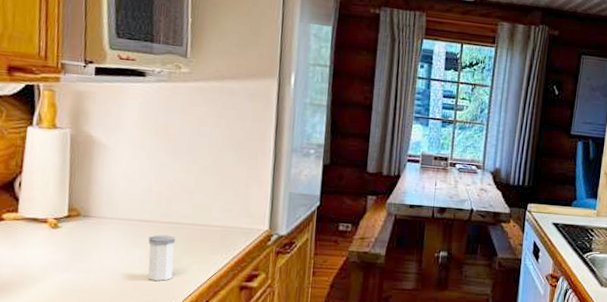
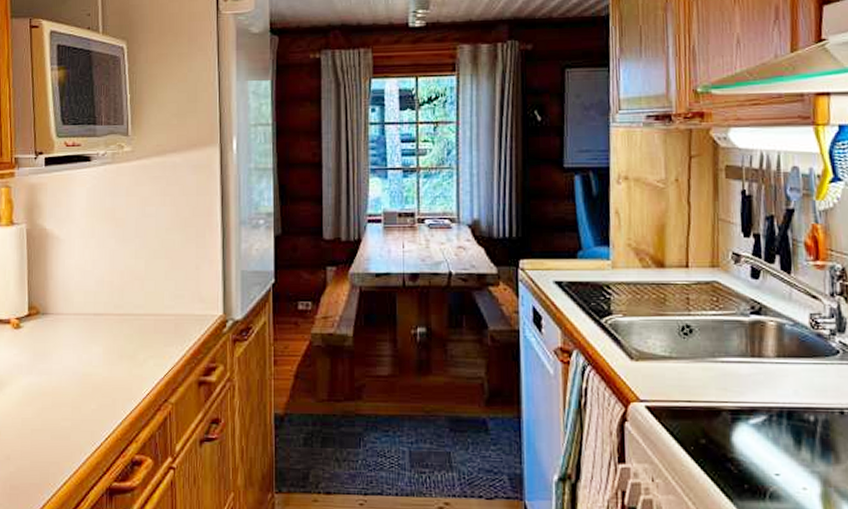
salt shaker: present [148,234,175,281] -> none [104,328,130,379]

